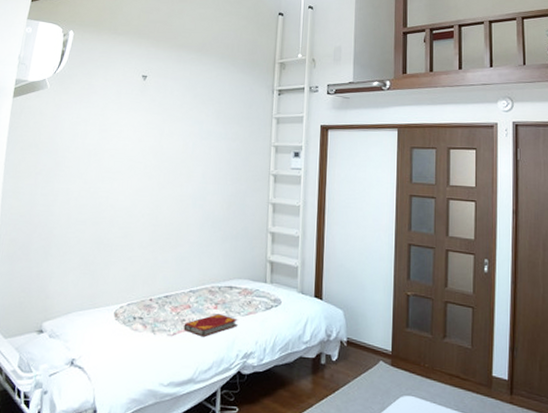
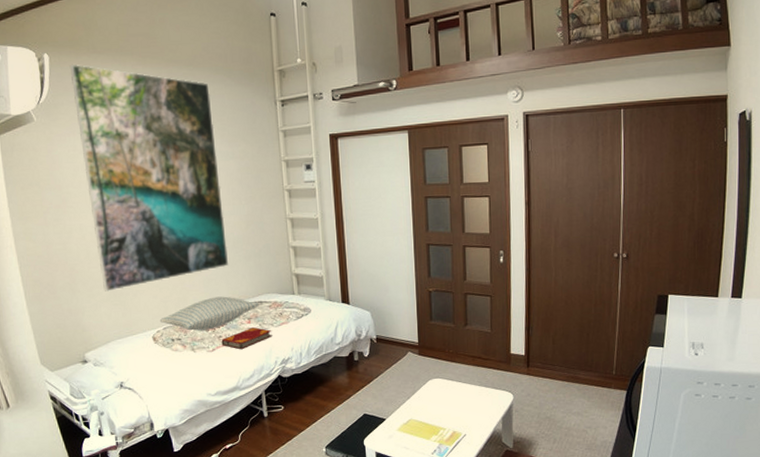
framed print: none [76,41,214,259] -> present [69,64,229,292]
pillow: none [125,276,230,312] -> present [159,296,260,331]

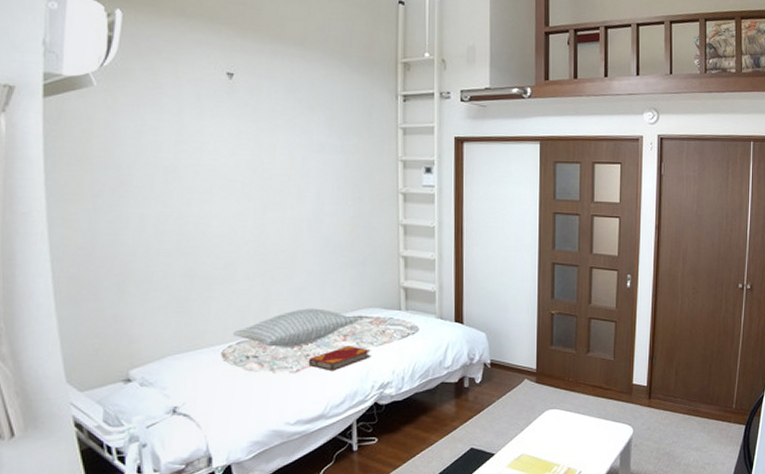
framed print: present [69,64,229,292] -> none [148,25,327,296]

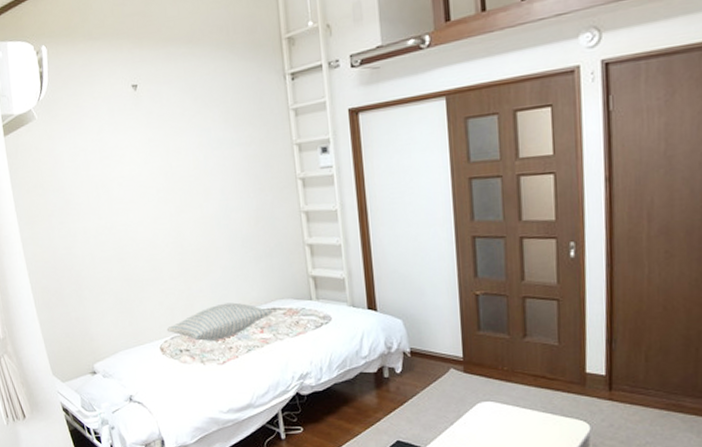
hardback book: present [308,346,371,372] -> none [232,338,288,363]

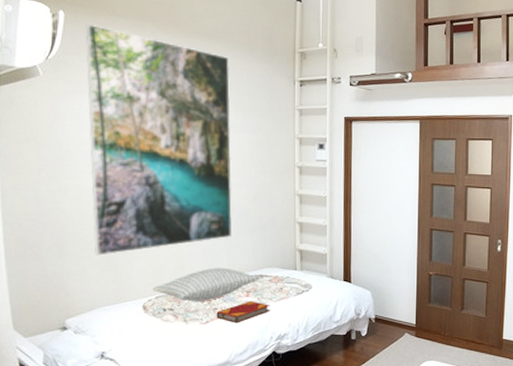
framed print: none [67,53,238,298] -> present [85,23,233,256]
hardback book: none [232,338,288,363] -> present [216,301,270,324]

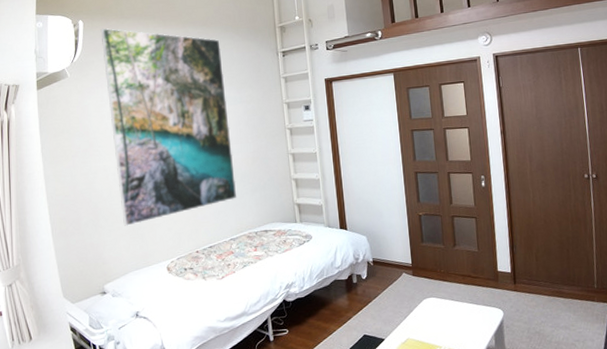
pillow: present [152,268,261,301] -> none [173,226,266,260]
hardback book: present [216,301,270,324] -> none [230,255,277,277]

